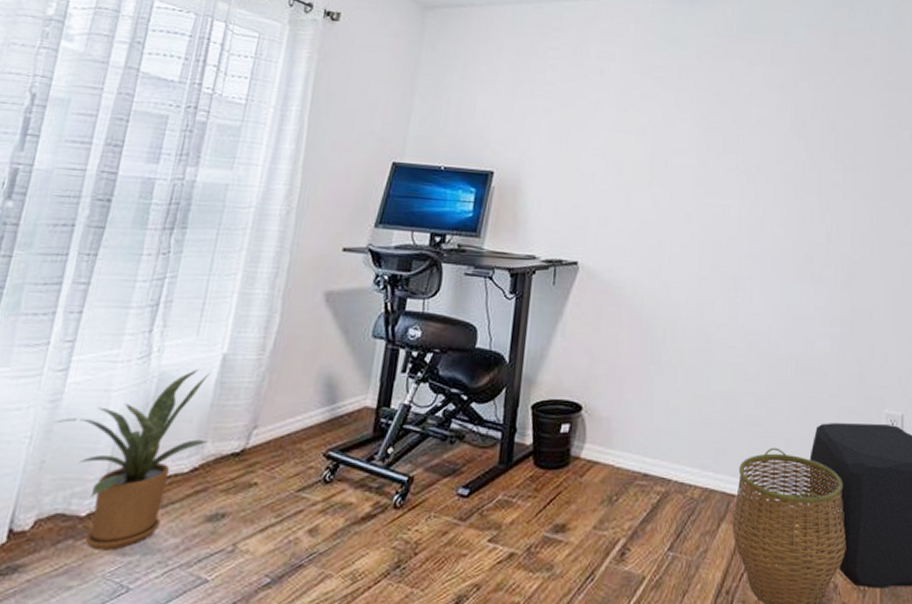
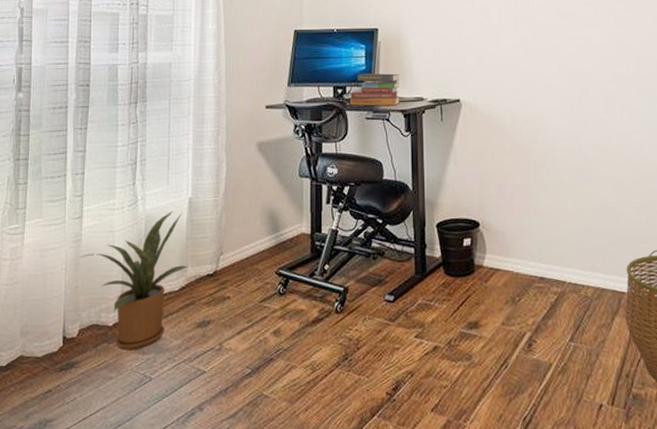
books: none [447,221,512,263] -> present [349,73,400,106]

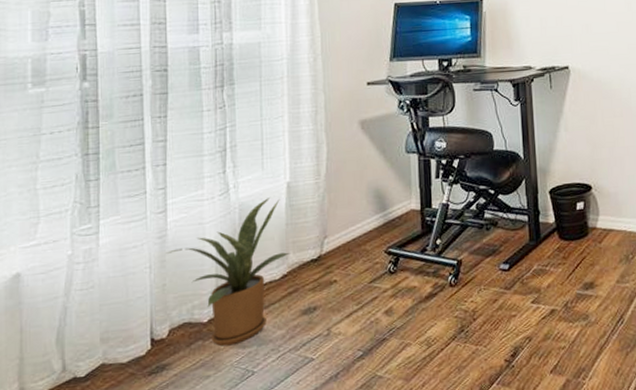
books: present [349,73,400,106] -> none [455,43,508,78]

